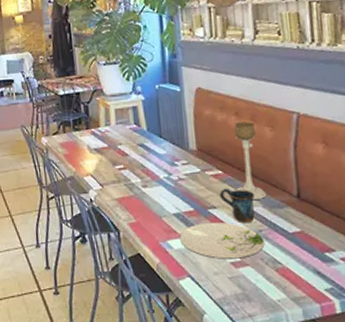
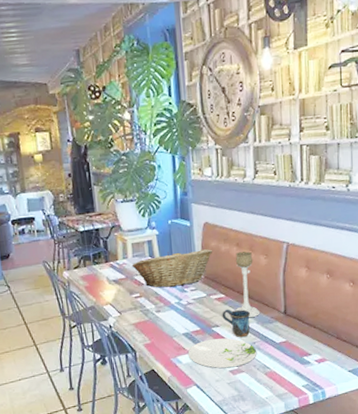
fruit basket: none [115,118,208,160] -> present [131,249,213,288]

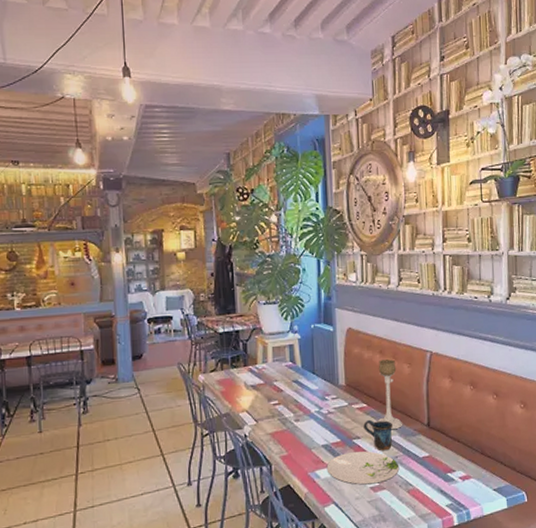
fruit basket: present [131,249,213,288] -> none [271,356,356,395]

